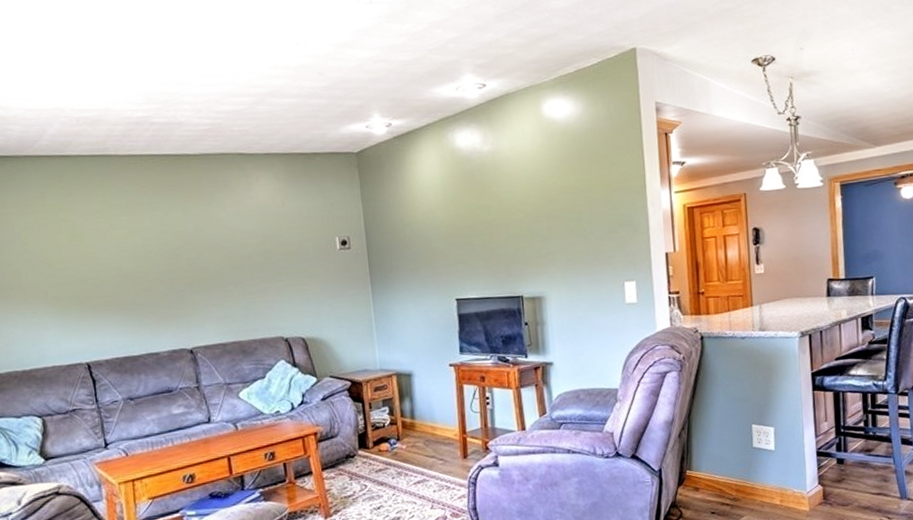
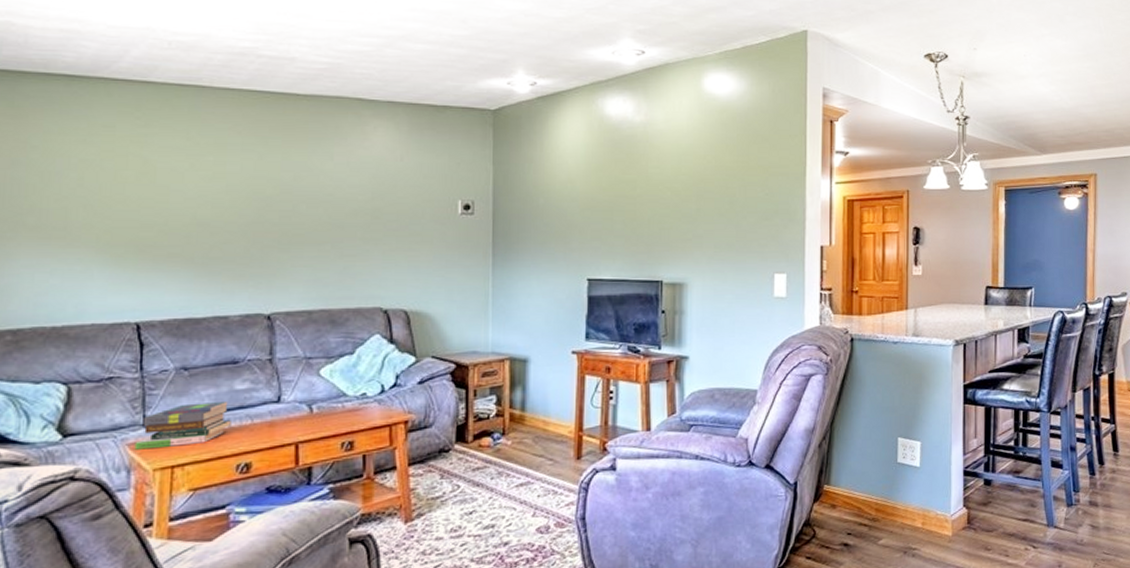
books: none [101,424,174,468] -> present [134,402,231,450]

